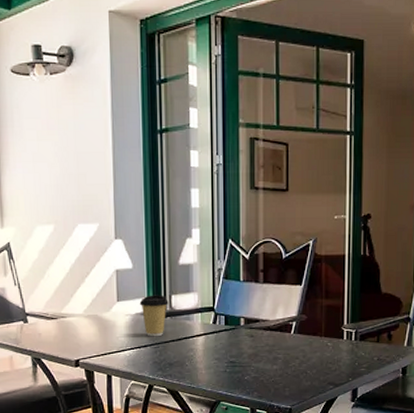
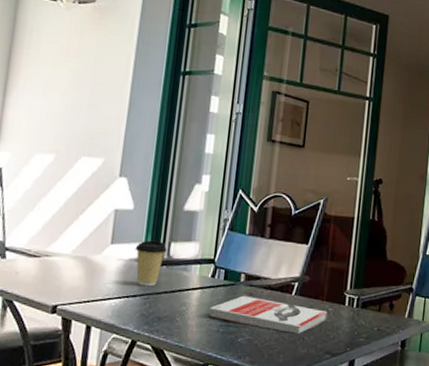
book: none [215,337,327,369] -> present [208,295,328,334]

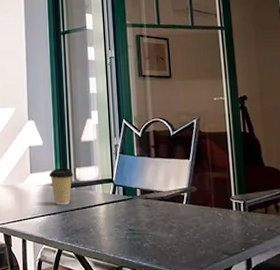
book: present [208,295,328,334] -> none [115,207,218,238]

